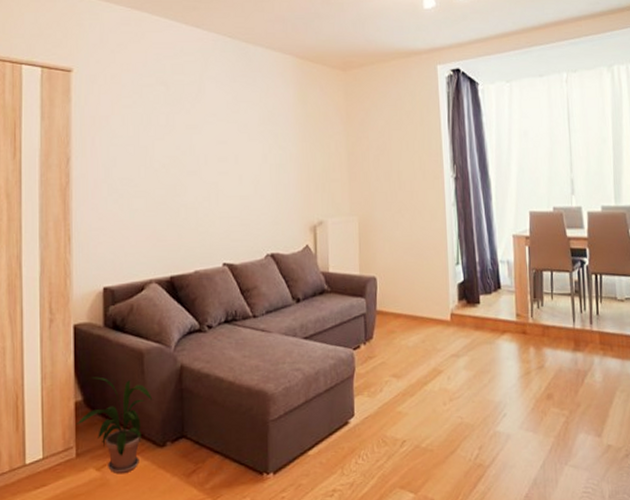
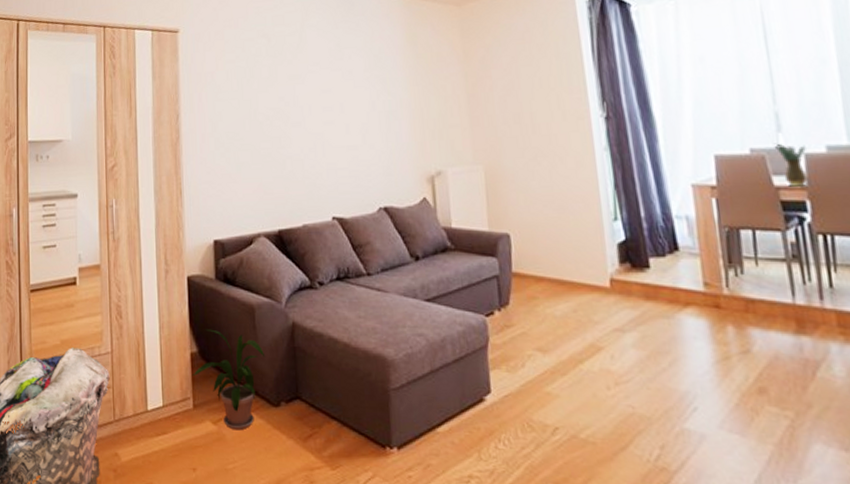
vase: none [569,203,589,238] -> present [773,143,809,187]

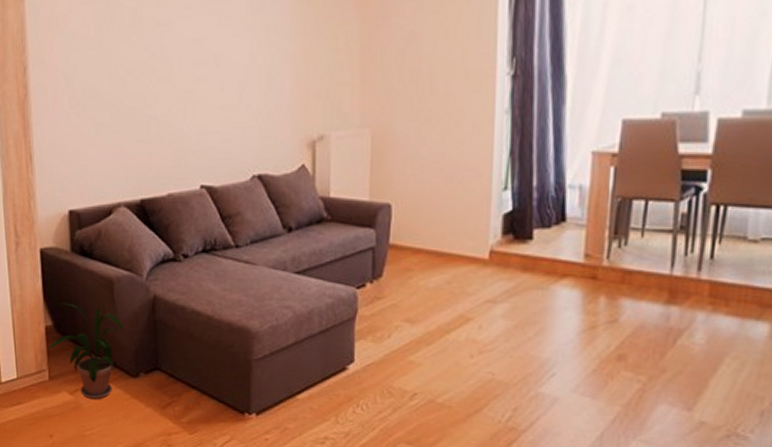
vase: present [773,143,809,187] -> none [687,107,721,155]

